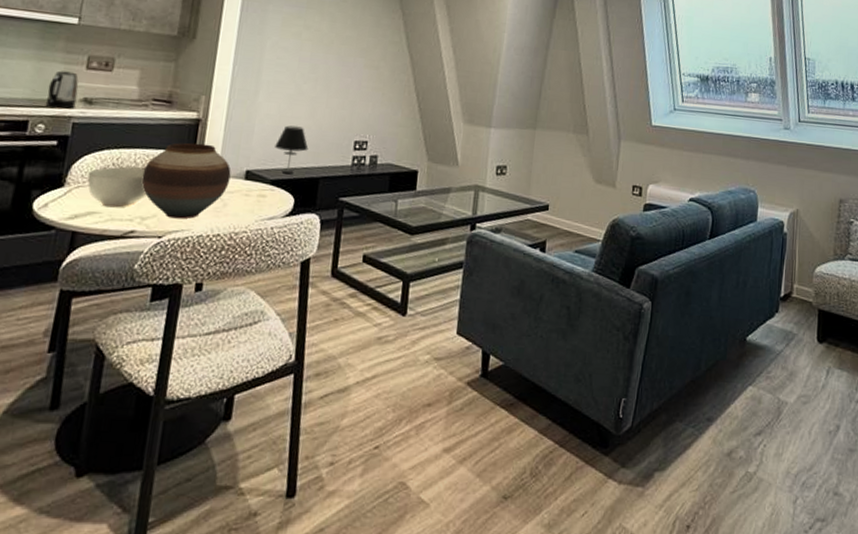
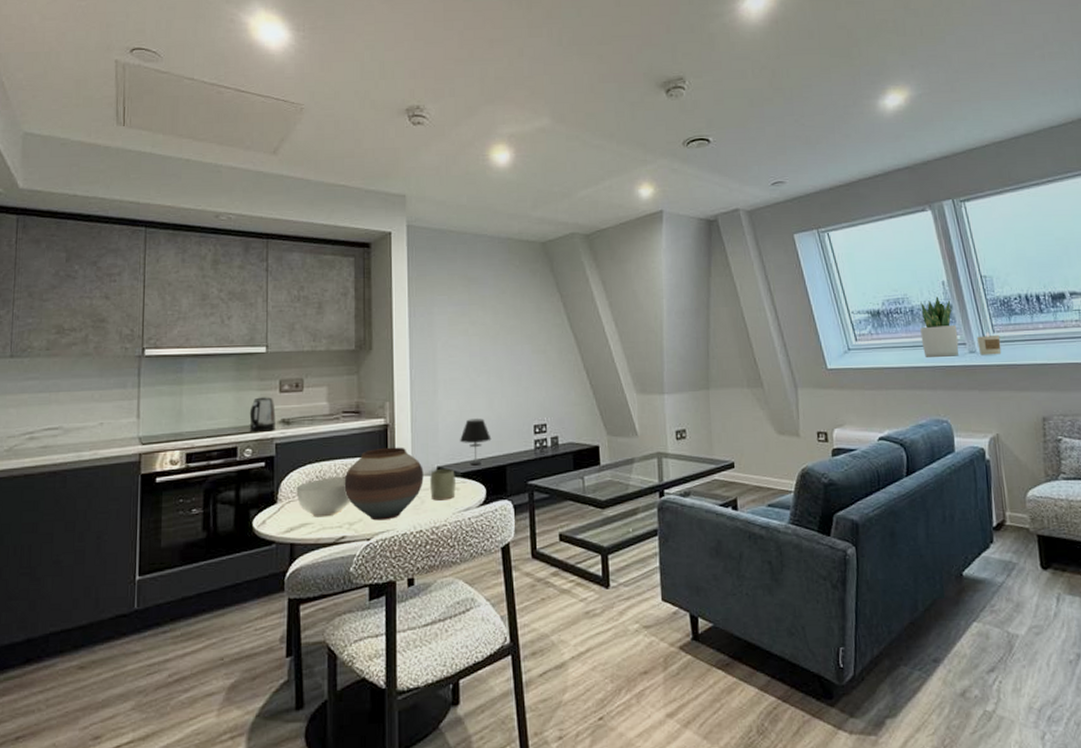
mug: none [234,173,264,206] -> present [430,469,456,501]
planter: none [742,71,777,131] -> present [920,296,960,359]
candle: none [792,111,814,135] -> present [977,332,1002,355]

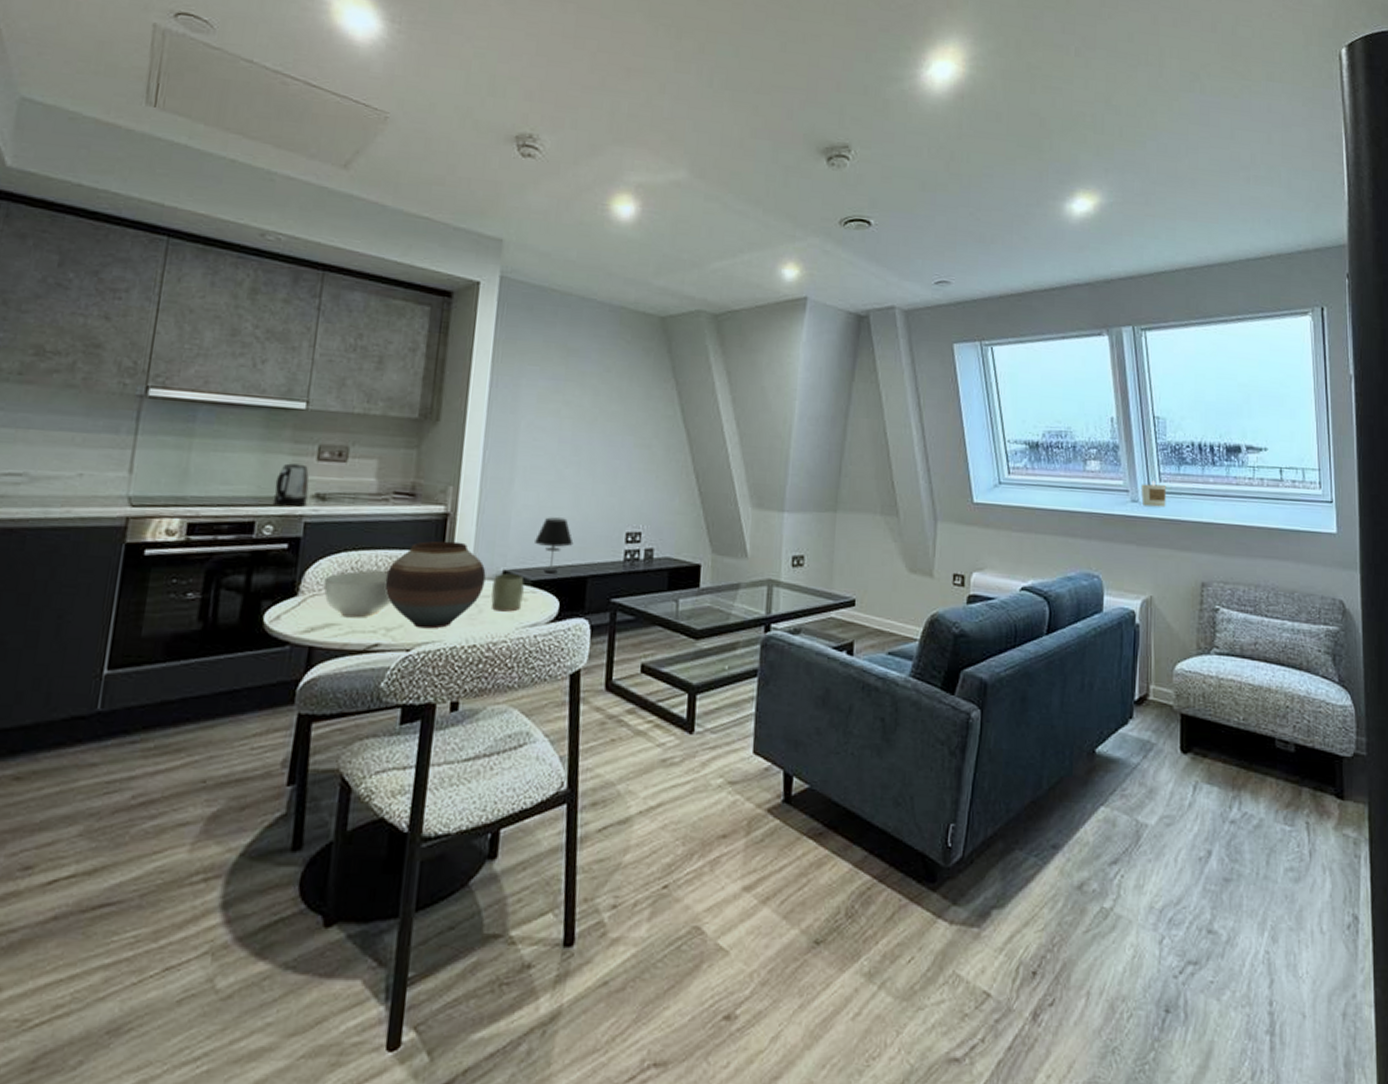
planter: present [920,296,960,359] -> none [1080,434,1121,505]

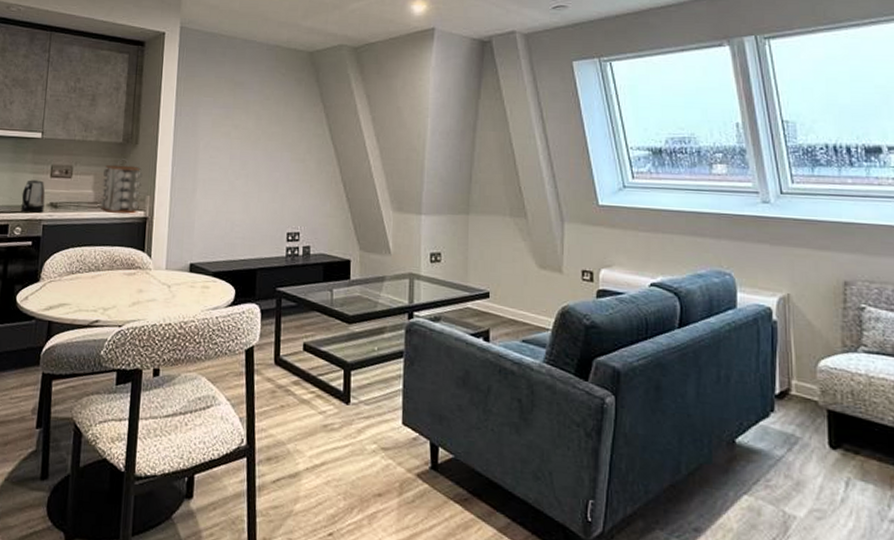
bowl: present [324,570,391,618] -> none [58,262,107,300]
vase: present [384,540,486,629] -> none [101,239,177,310]
spice rack: none [385,439,442,510] -> present [100,159,141,215]
mug: present [491,574,524,612] -> none [181,266,207,297]
table lamp: present [535,517,574,574] -> none [214,220,245,267]
candle: present [1141,480,1167,508] -> none [773,182,800,208]

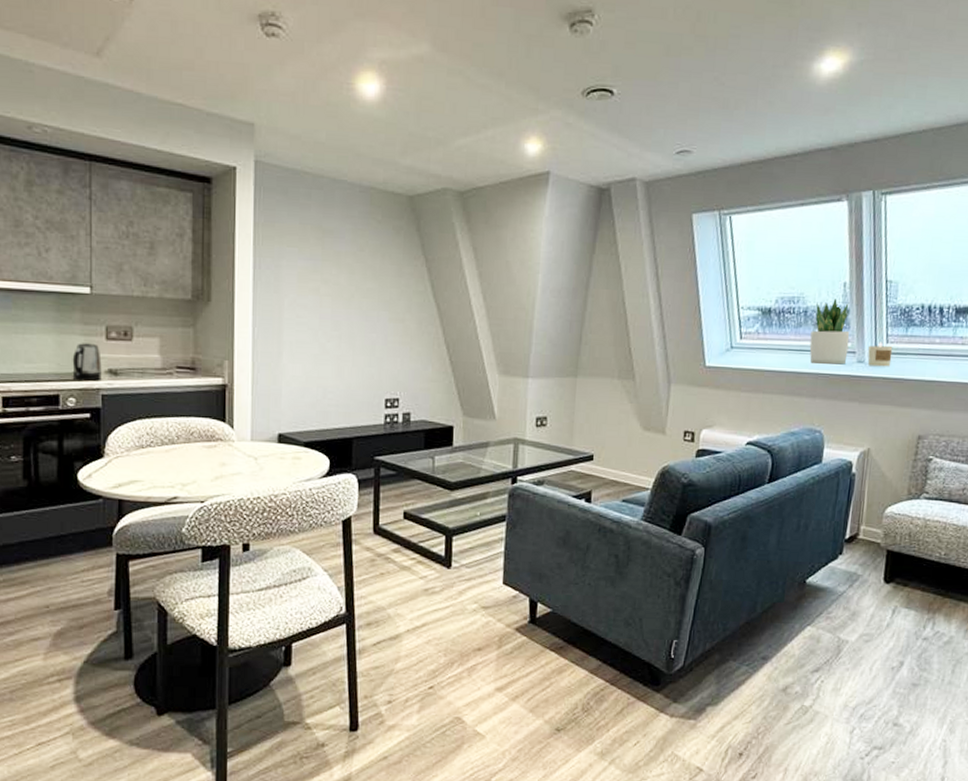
spice rack: present [100,159,141,215] -> none [169,318,215,382]
planter: none [707,139,750,206] -> present [809,299,850,366]
candle: none [773,182,800,208] -> present [867,342,893,367]

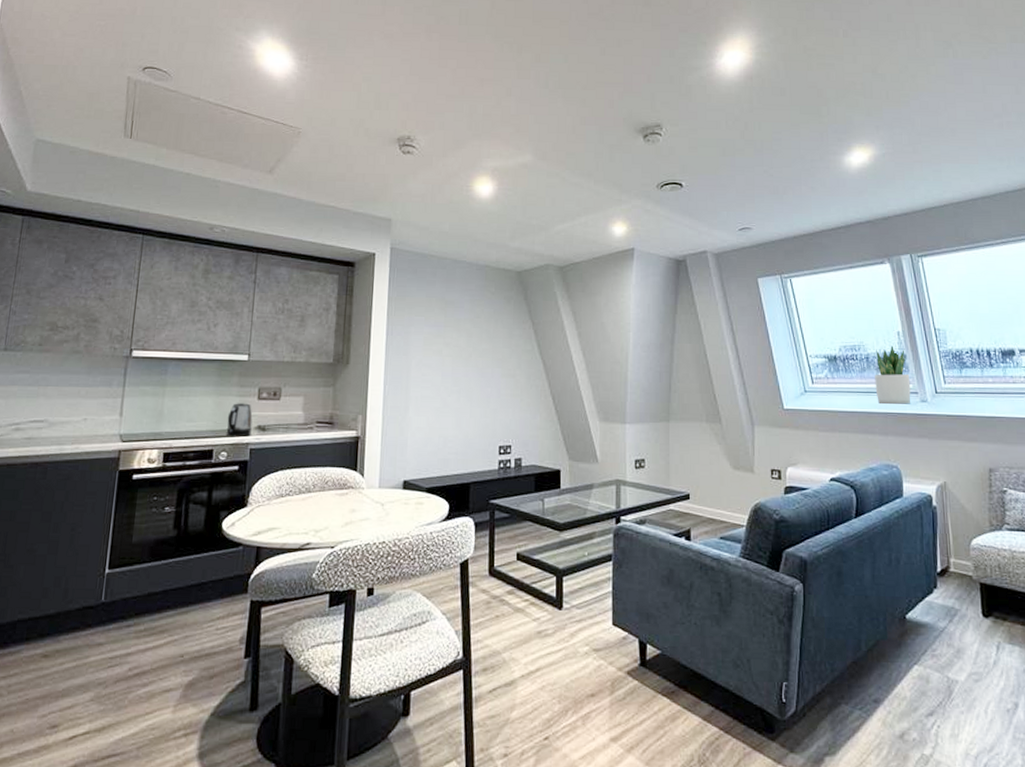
candle: present [867,342,893,367] -> none [929,383,952,405]

